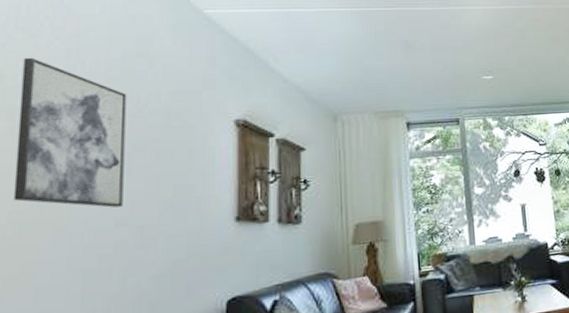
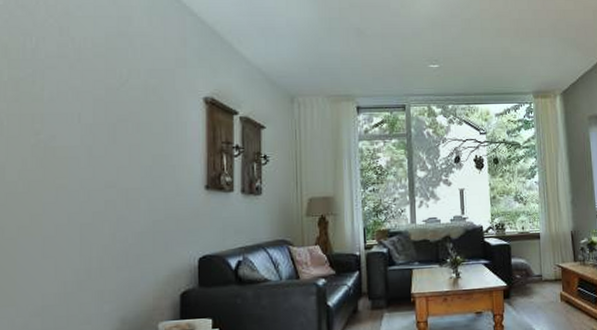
wall art: present [13,57,127,208] -> none [21,33,111,171]

